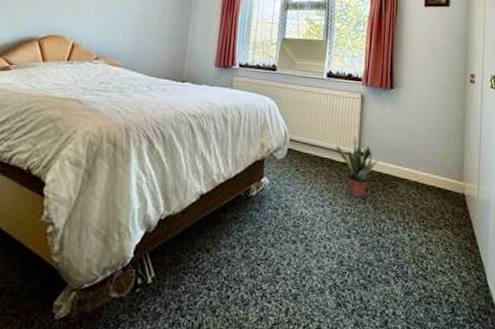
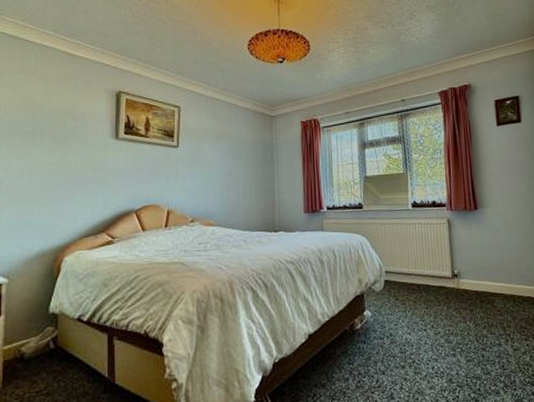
potted plant: present [335,136,379,198] -> none [430,260,473,318]

